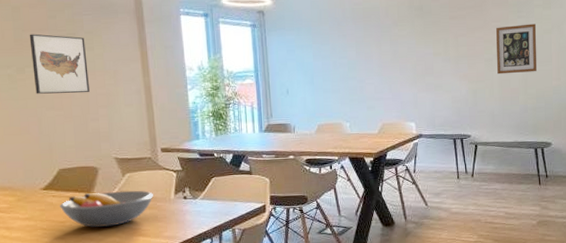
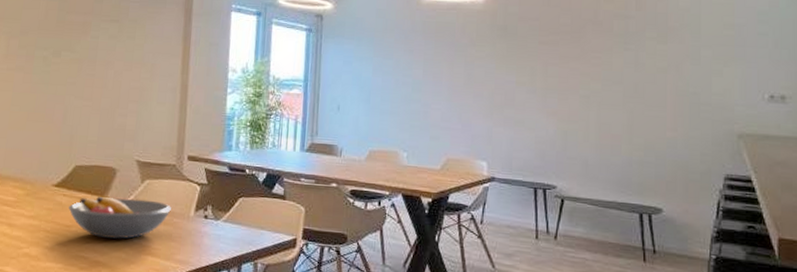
wall art: present [29,34,91,94] -> none [67,16,128,85]
wall art: present [496,23,537,75] -> none [595,58,648,118]

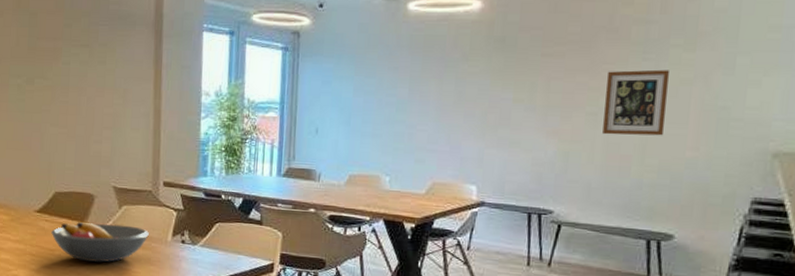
wall art: none [595,58,648,118] -> present [602,69,670,136]

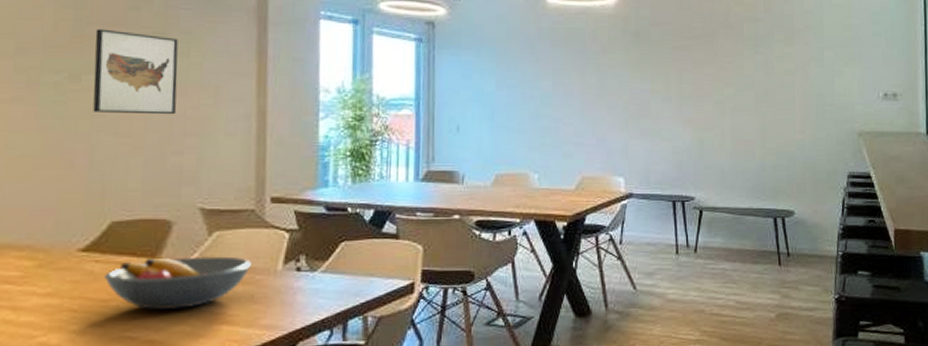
wall art: none [42,42,98,112] -> present [93,29,178,115]
wall art: present [602,69,670,136] -> none [729,62,778,122]

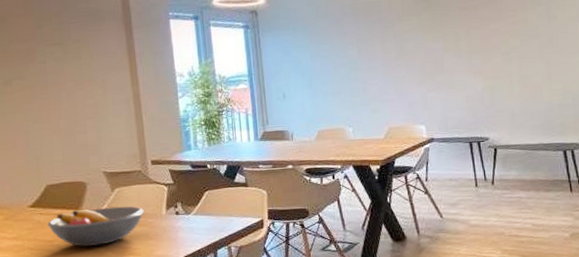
wall art: present [93,29,178,115] -> none [16,44,78,107]

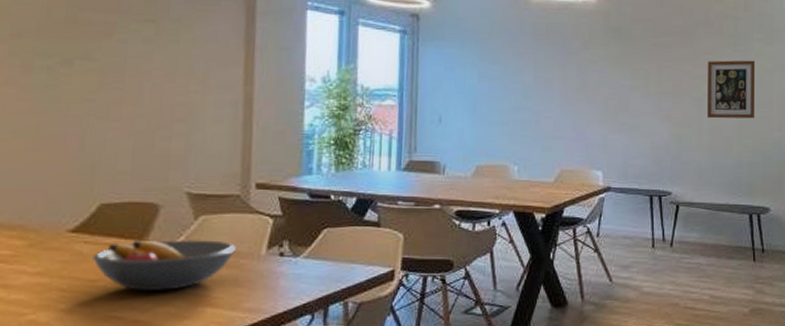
wall art: none [513,11,562,69] -> present [707,60,756,119]

